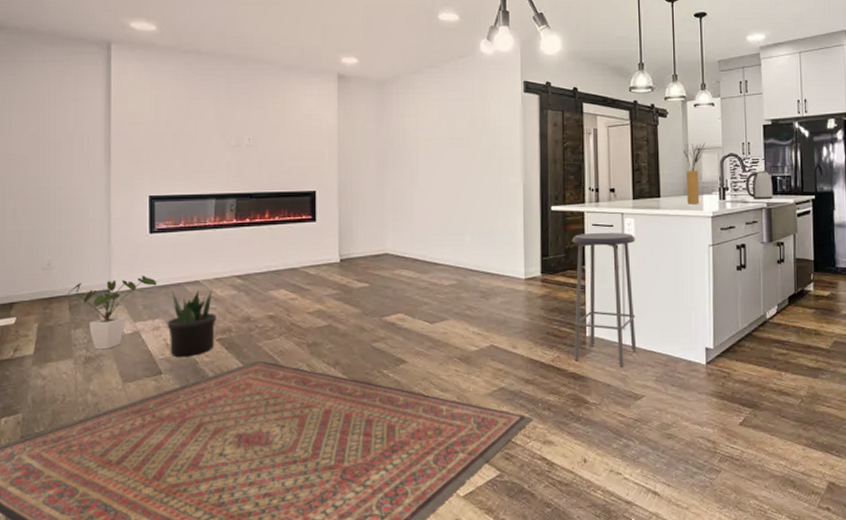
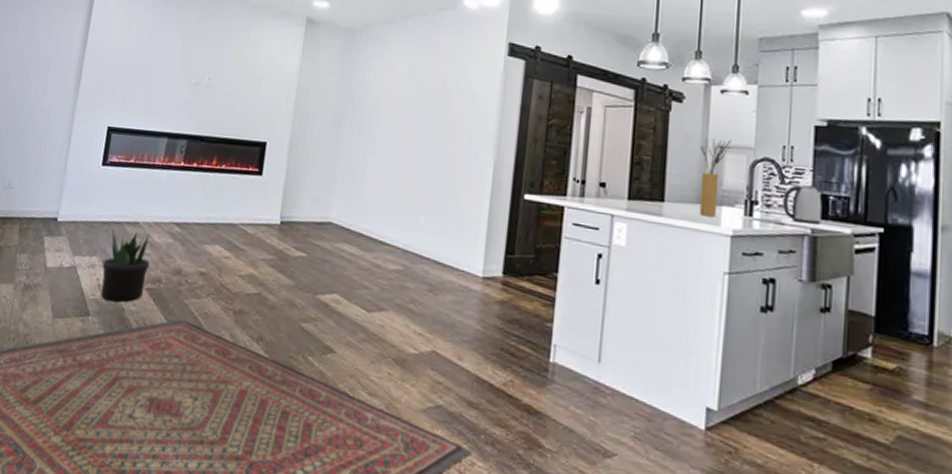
house plant: present [67,276,157,350] -> none [20,206,101,280]
bar stool: present [572,232,637,367] -> none [531,232,626,410]

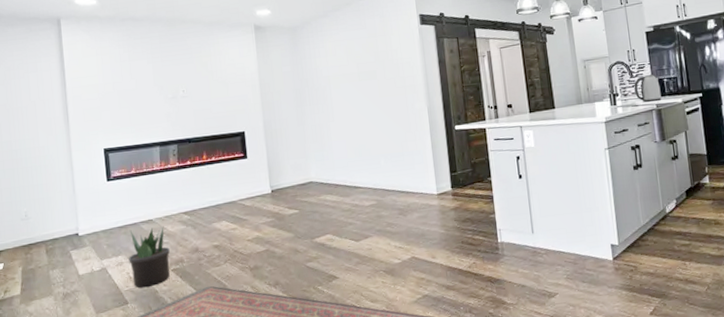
vase: present [700,138,732,217] -> none [572,53,593,113]

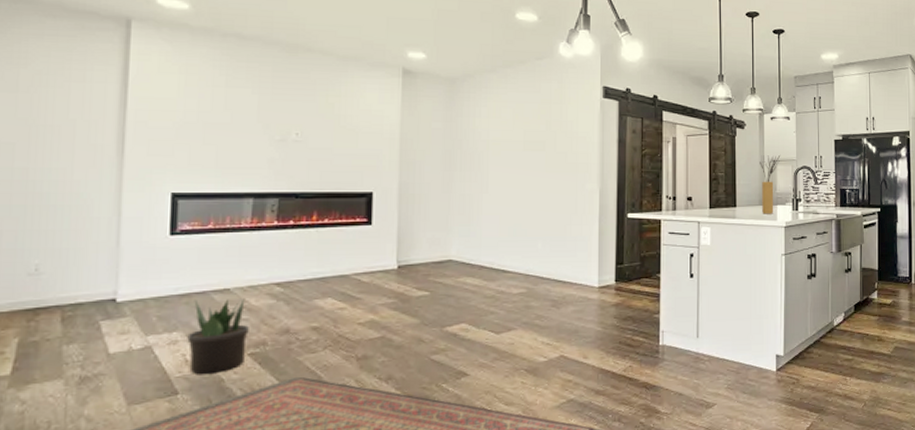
vase: none [572,53,593,113] -> present [760,154,781,214]
kettle: present [634,74,662,103] -> none [817,183,842,212]

